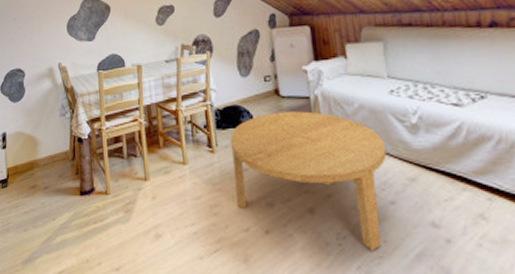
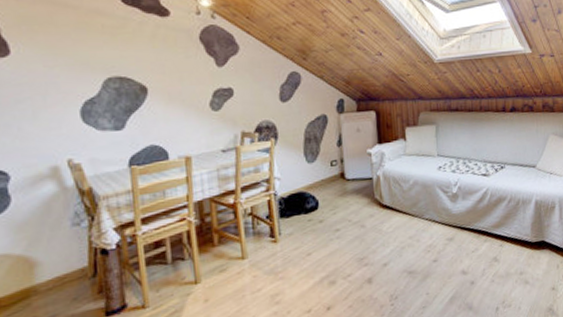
coffee table: present [230,111,387,251] -> none [294,191,433,304]

